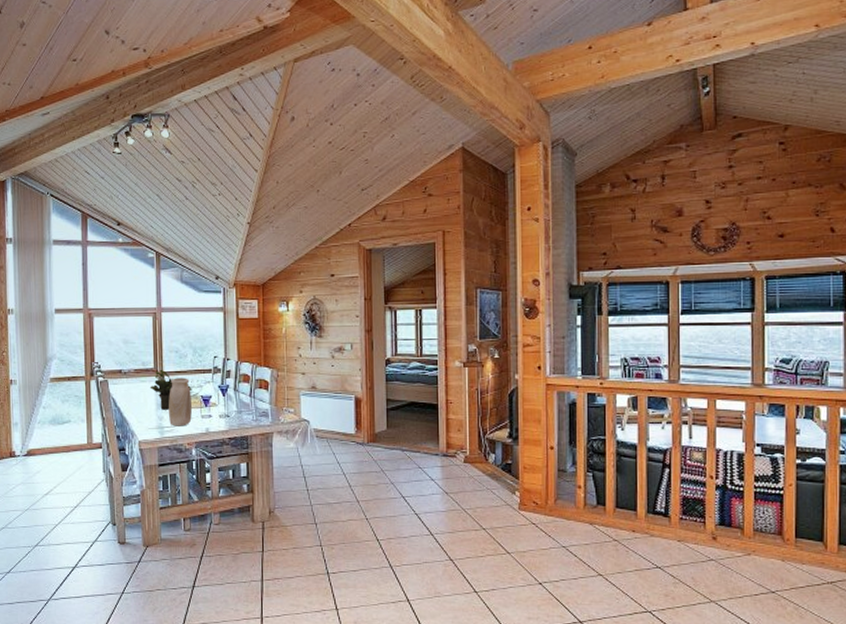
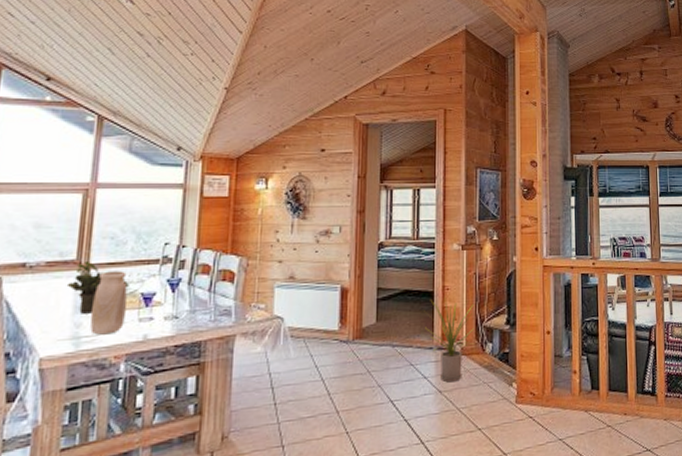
house plant: none [431,409,478,486] -> present [425,296,475,383]

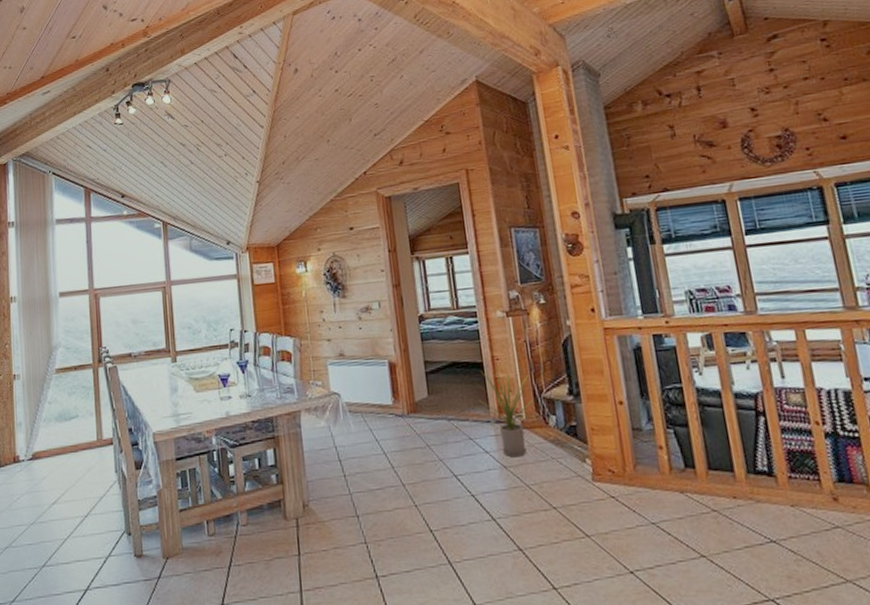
potted plant: present [66,260,130,314] -> none [162,348,209,395]
vase: present [90,271,128,335] -> none [183,356,210,413]

